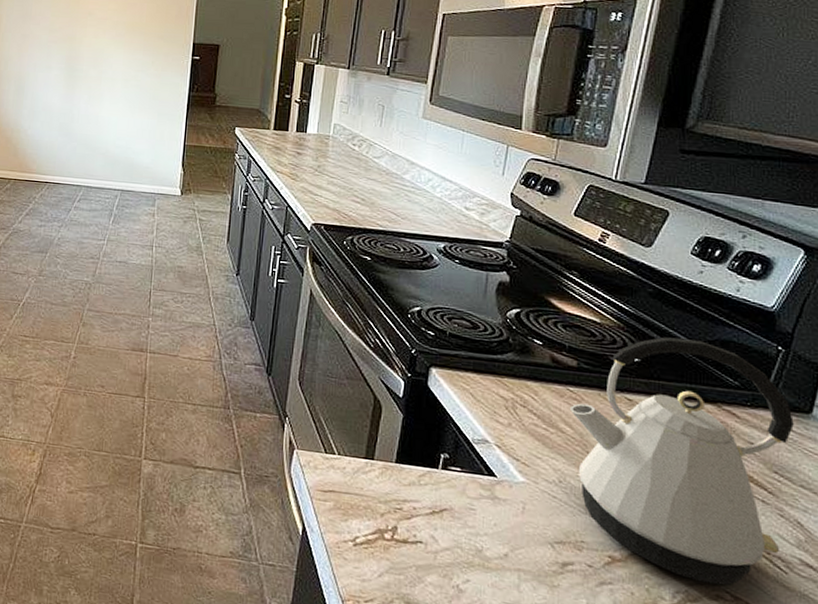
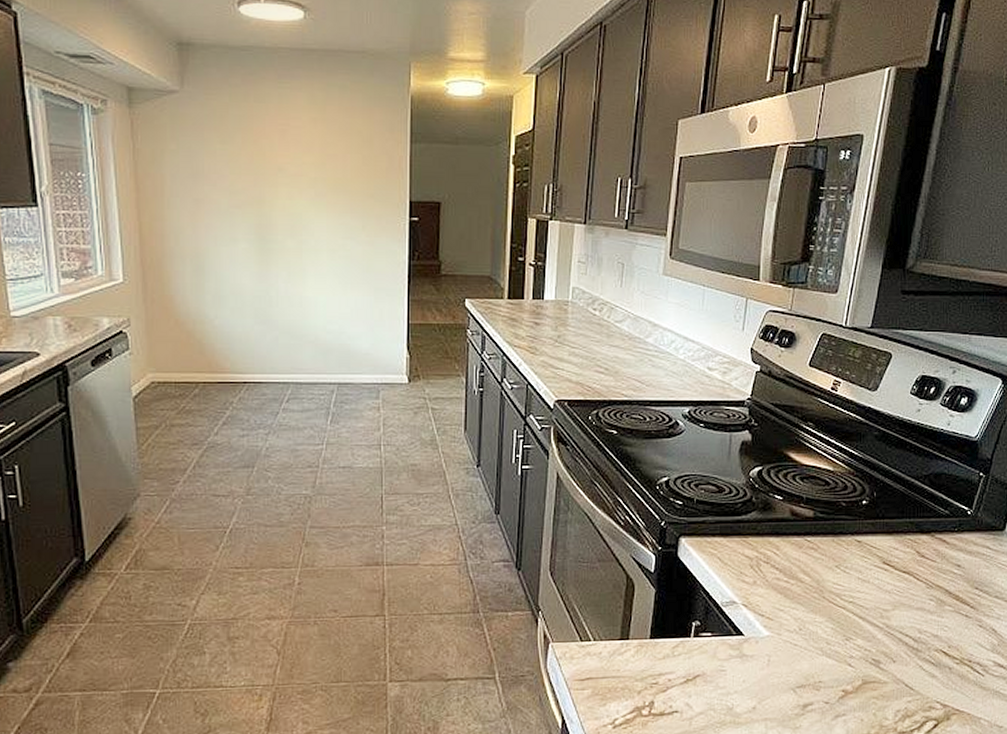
kettle: present [569,337,794,585] -> none [807,476,991,698]

